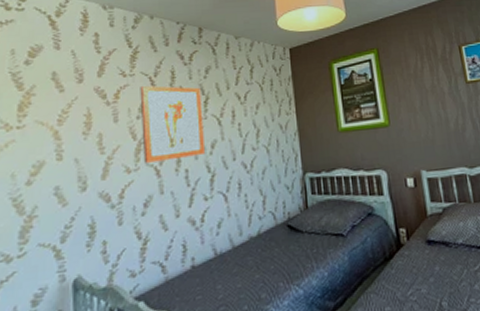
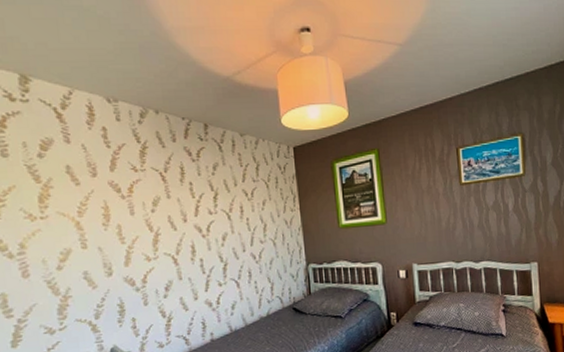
wall art: present [140,85,206,163] -> none [152,180,218,253]

